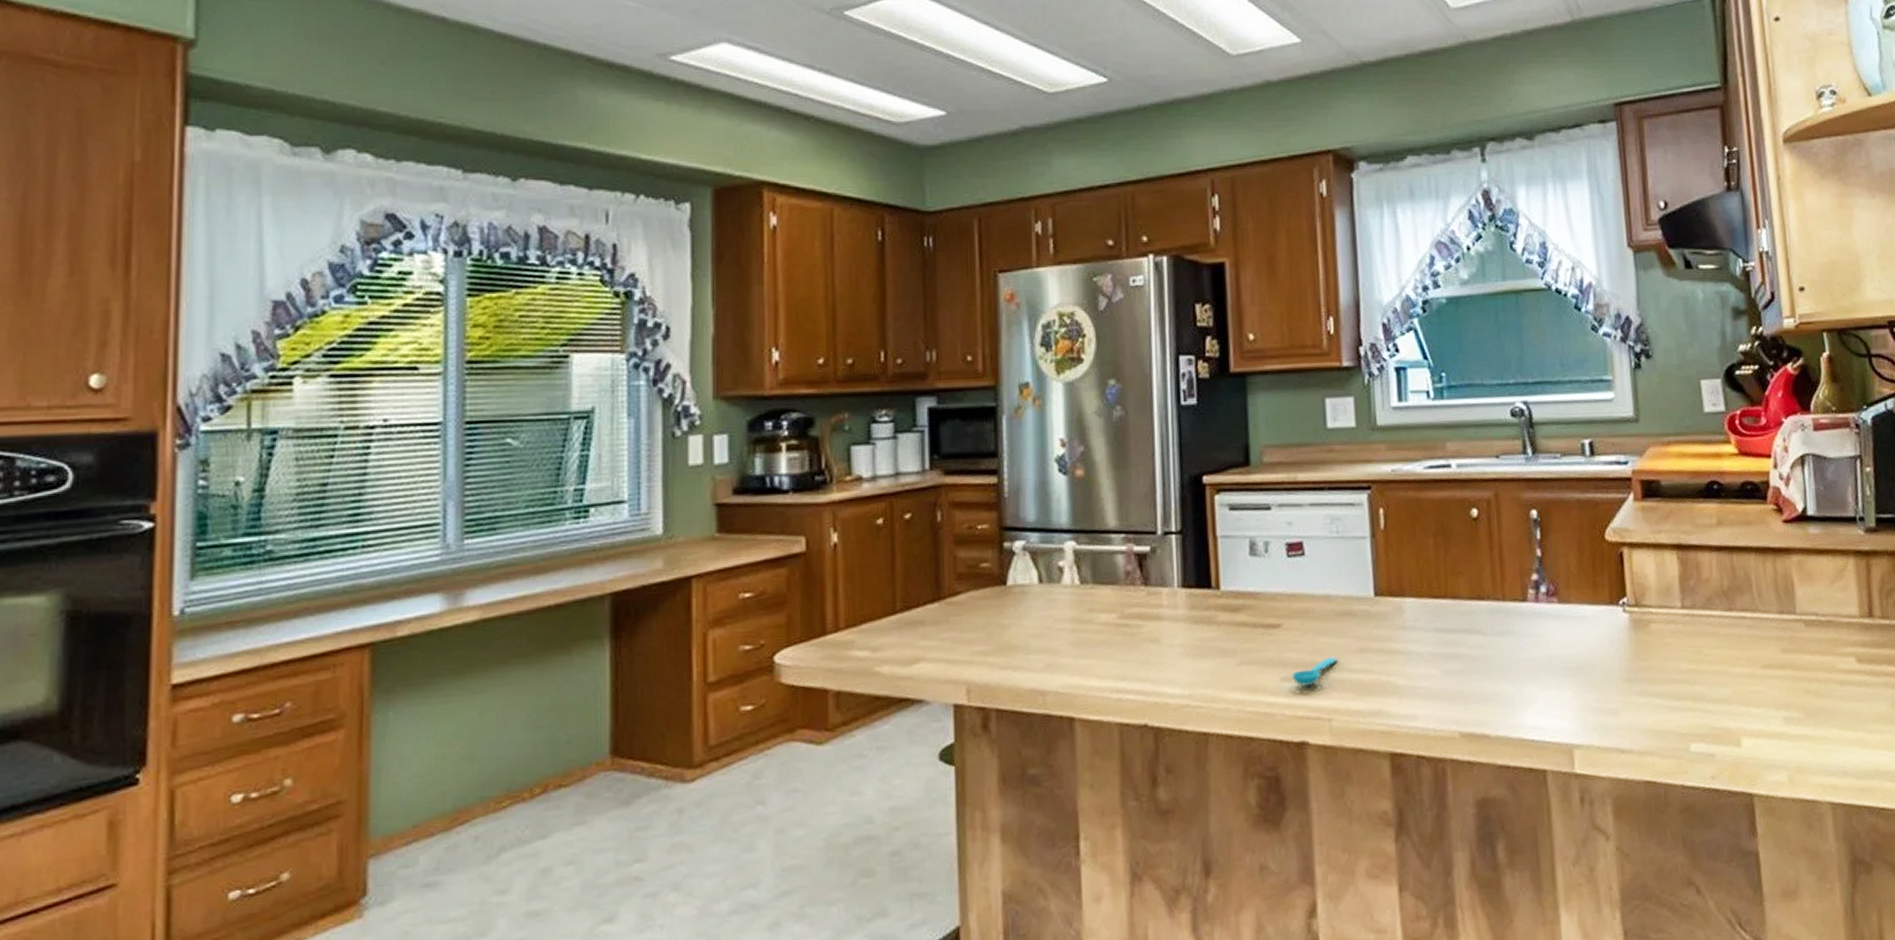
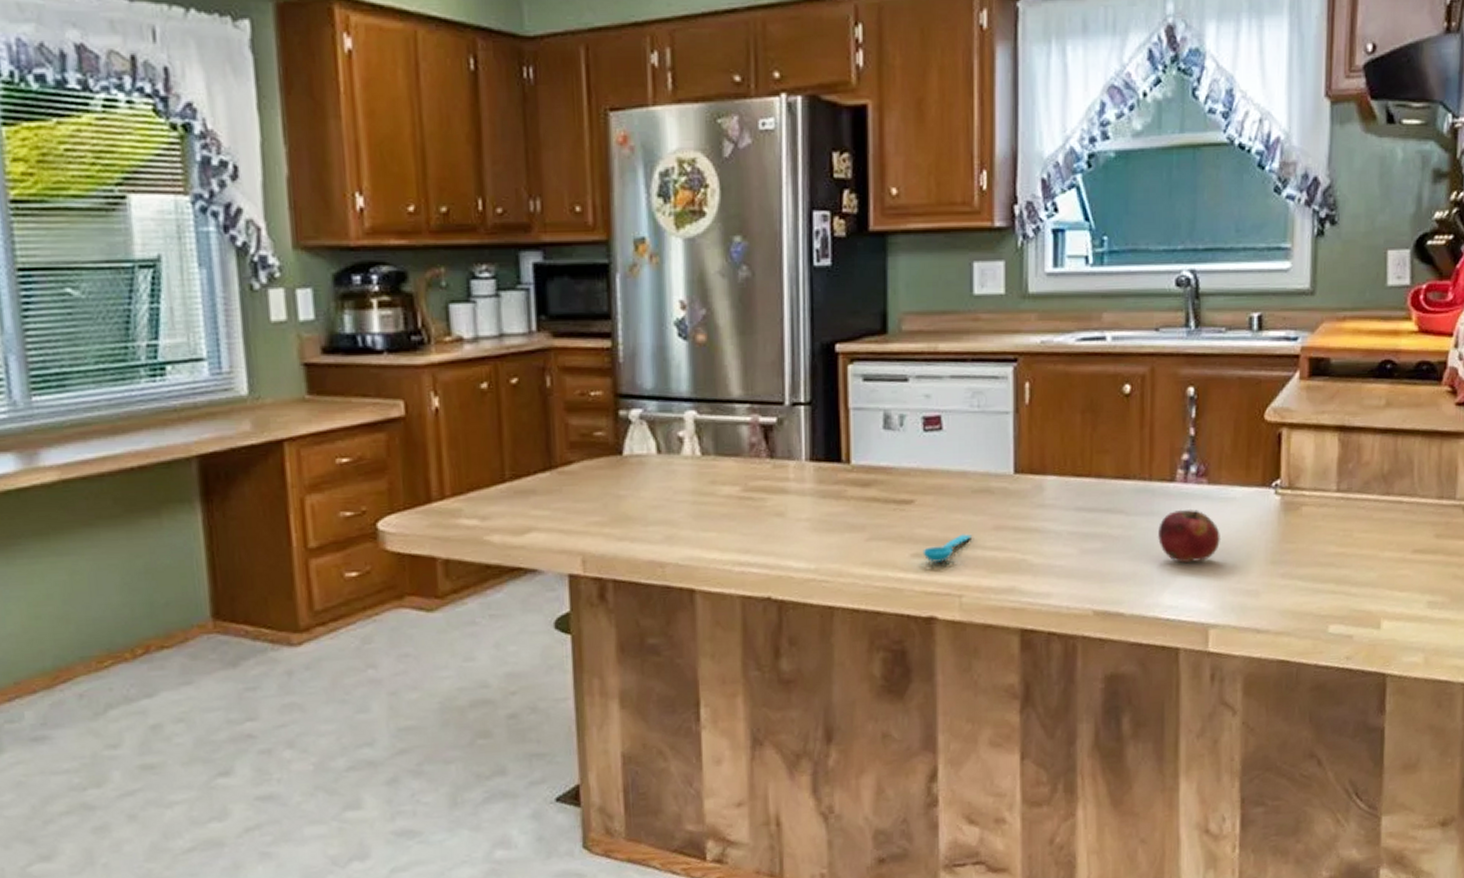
fruit: none [1515,628,1577,682] -> present [1157,509,1222,563]

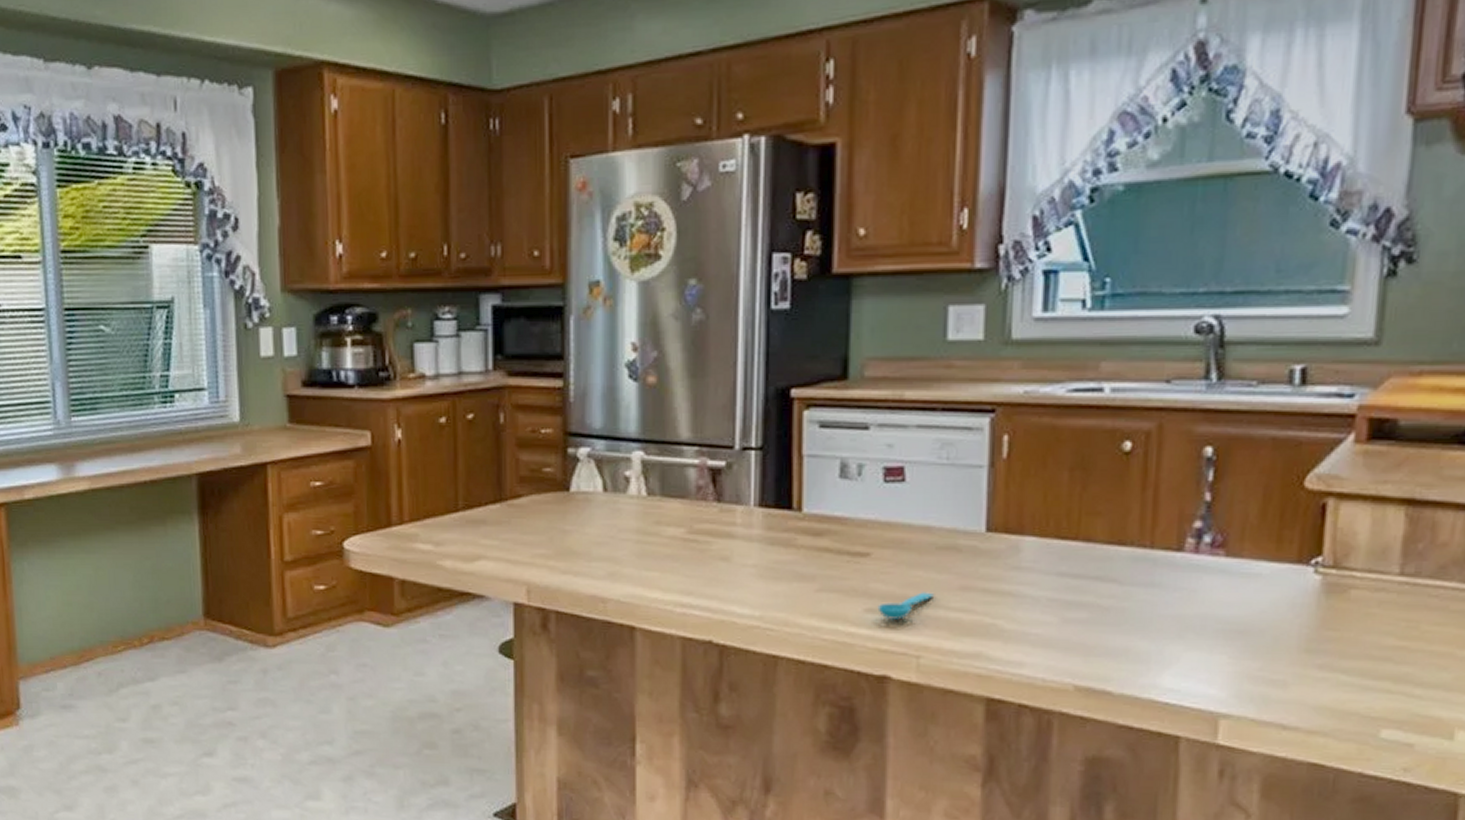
fruit: present [1157,509,1222,563] -> none [1157,582,1241,642]

